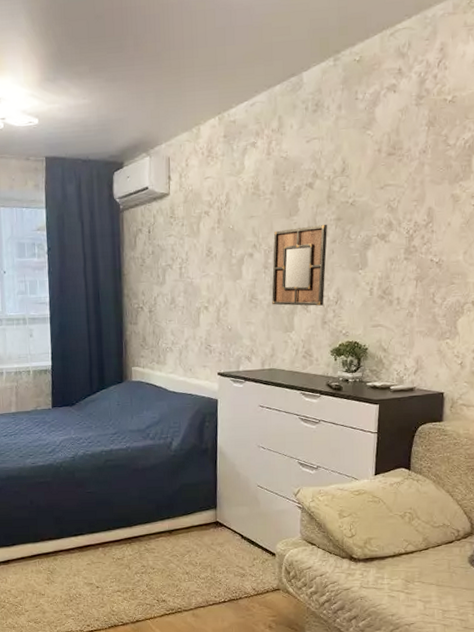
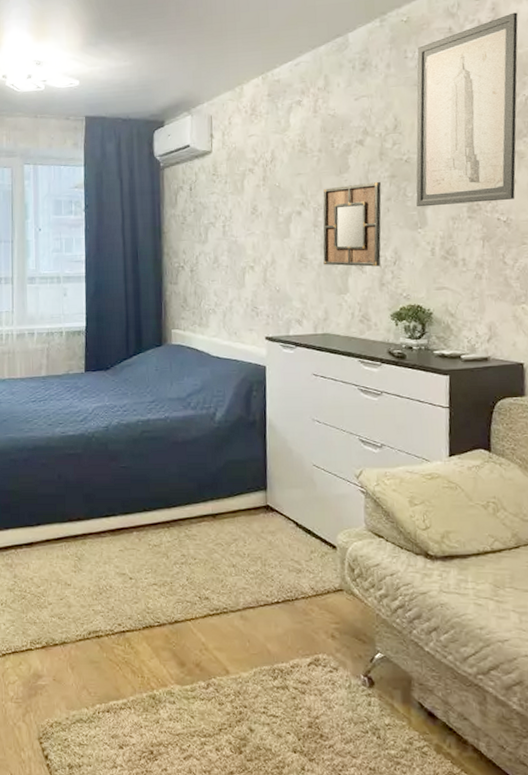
wall art: none [359,53,464,249] -> present [416,12,518,207]

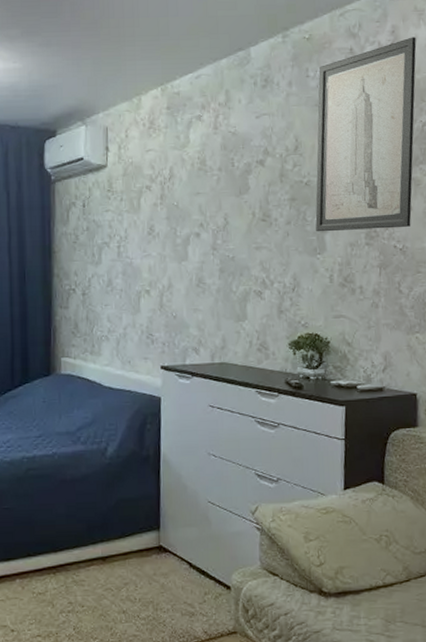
home mirror: present [323,182,382,267] -> none [221,205,281,293]

